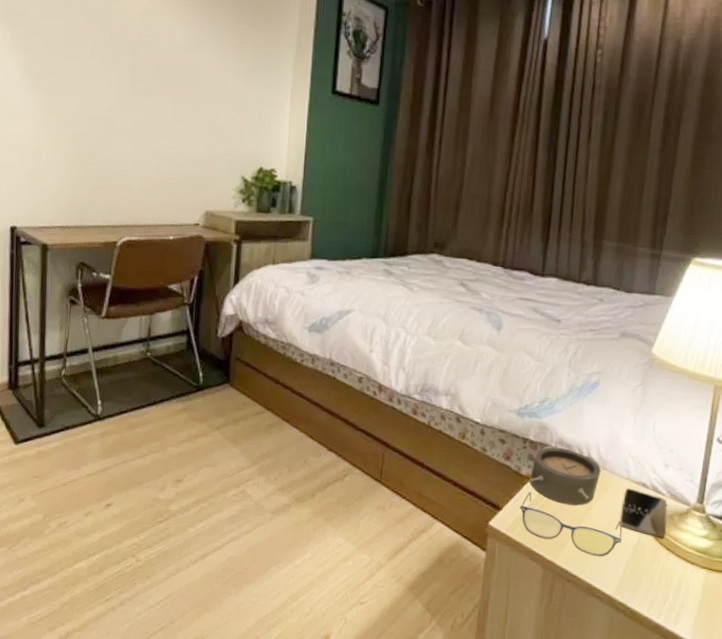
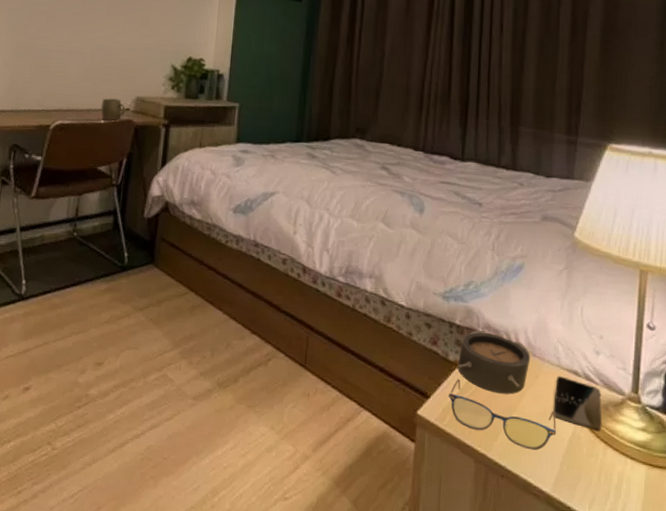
mug: none [169,213,195,237] -> present [101,98,126,121]

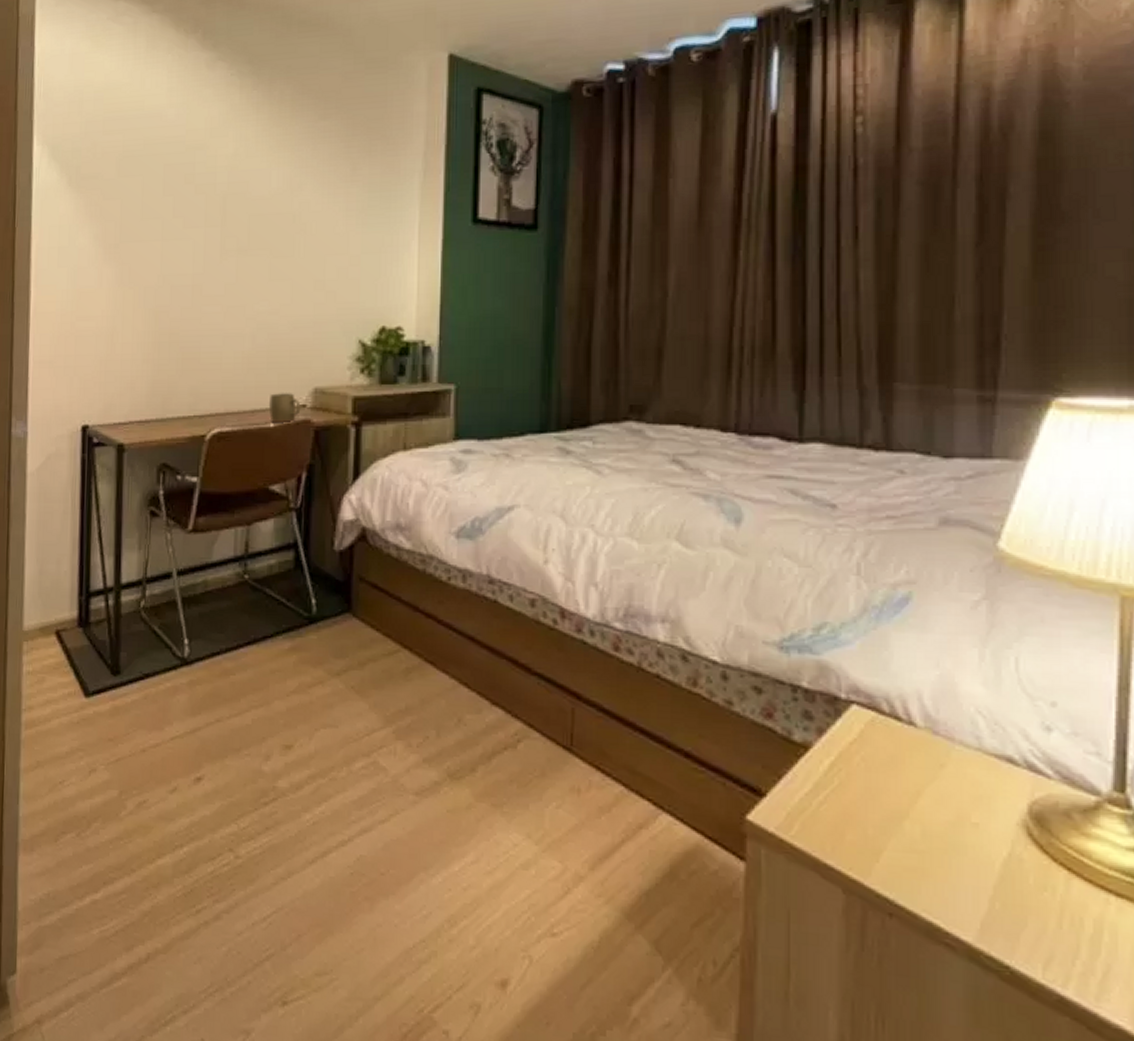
glasses: present [449,379,556,451] -> none [796,769,979,878]
alarm clock: present [458,330,531,394] -> none [809,696,930,792]
smartphone: present [553,376,602,432] -> none [973,765,1061,852]

